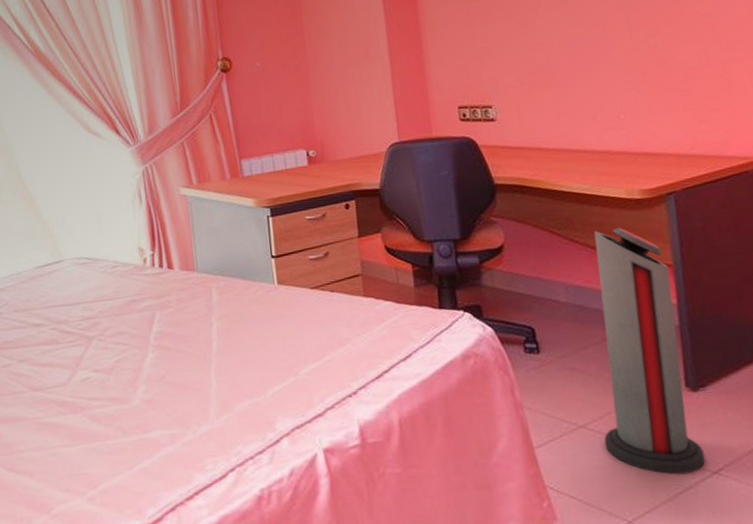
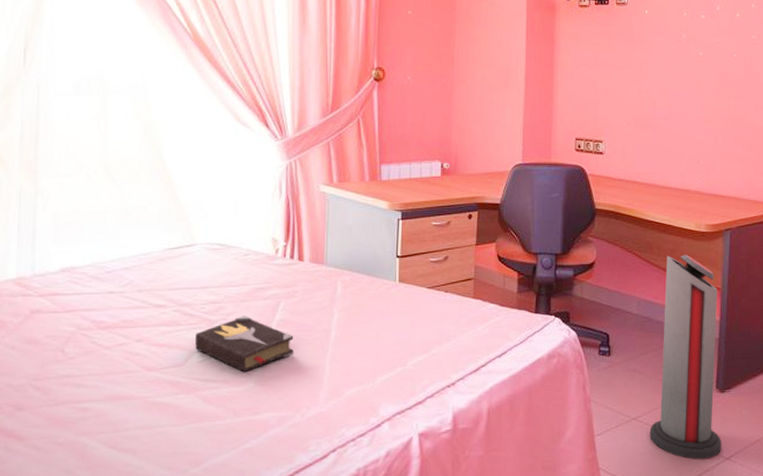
hardback book: none [75,329,176,390] -> present [195,315,294,373]

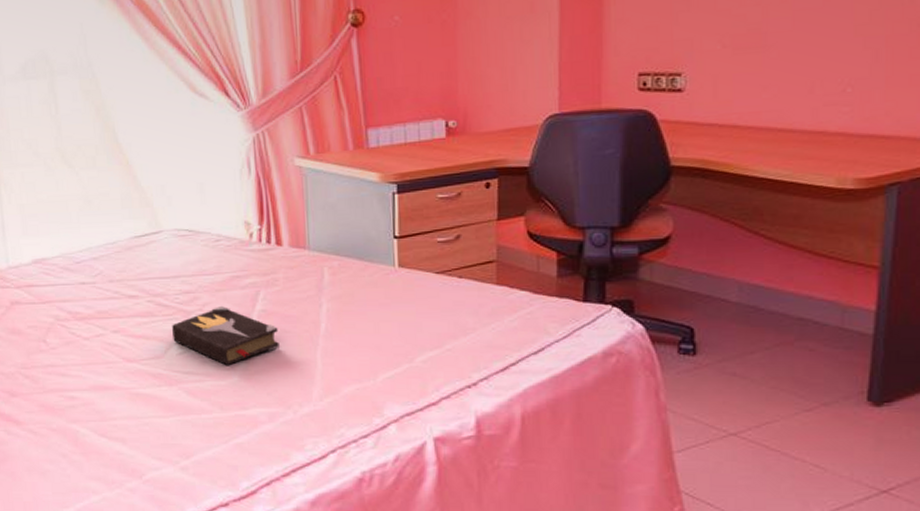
air purifier: present [649,254,721,459] -> none [757,221,874,490]

